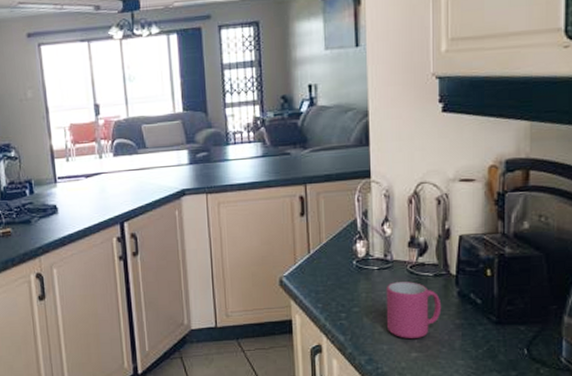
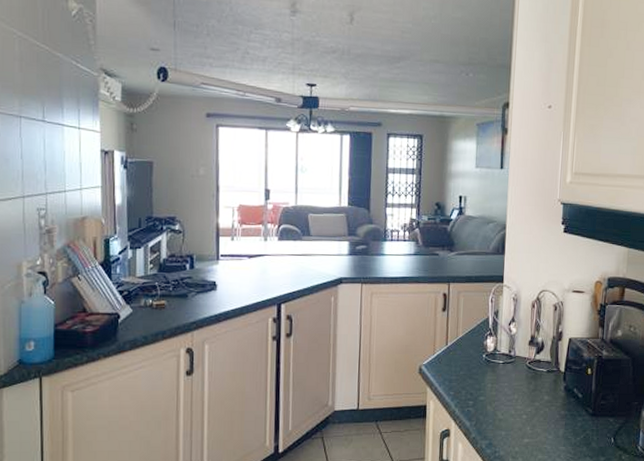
mug: present [386,282,442,338] -> none [506,375,551,426]

